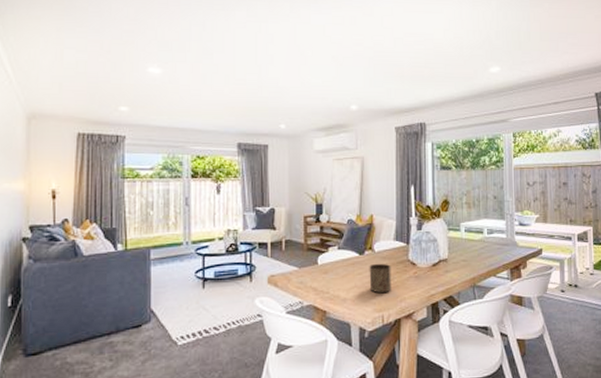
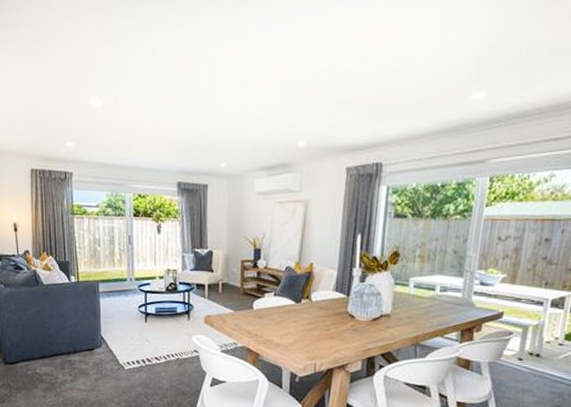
cup: present [369,263,391,294] -> none [304,312,328,343]

